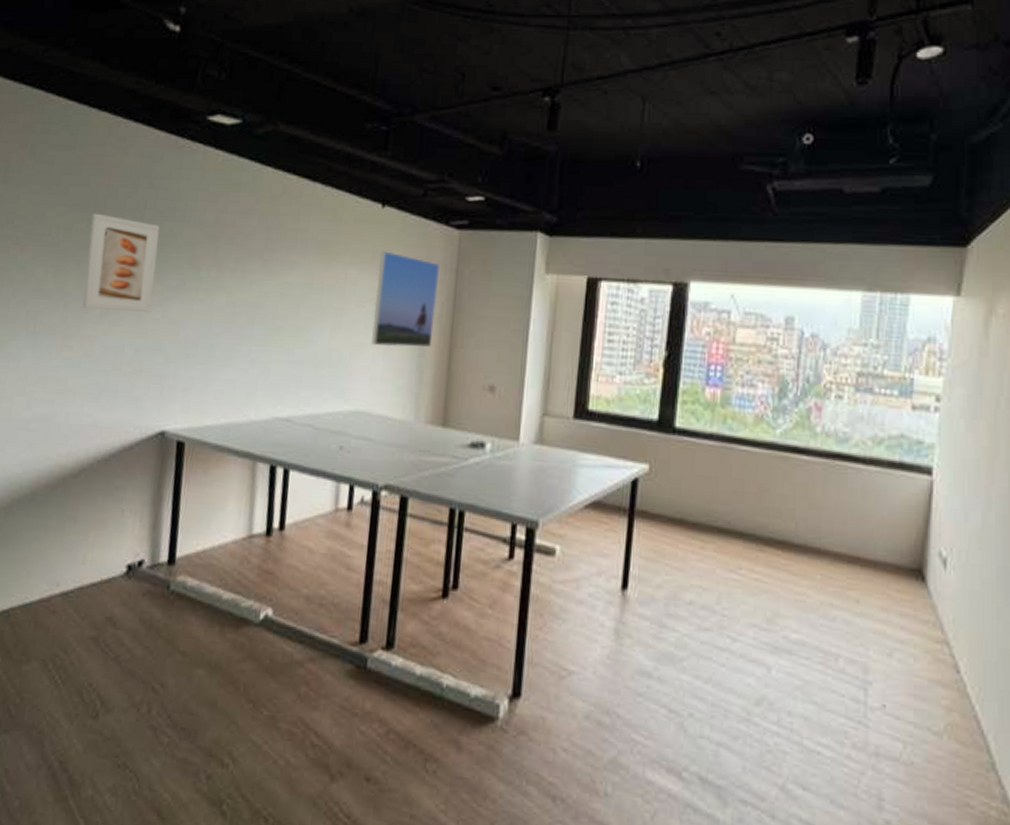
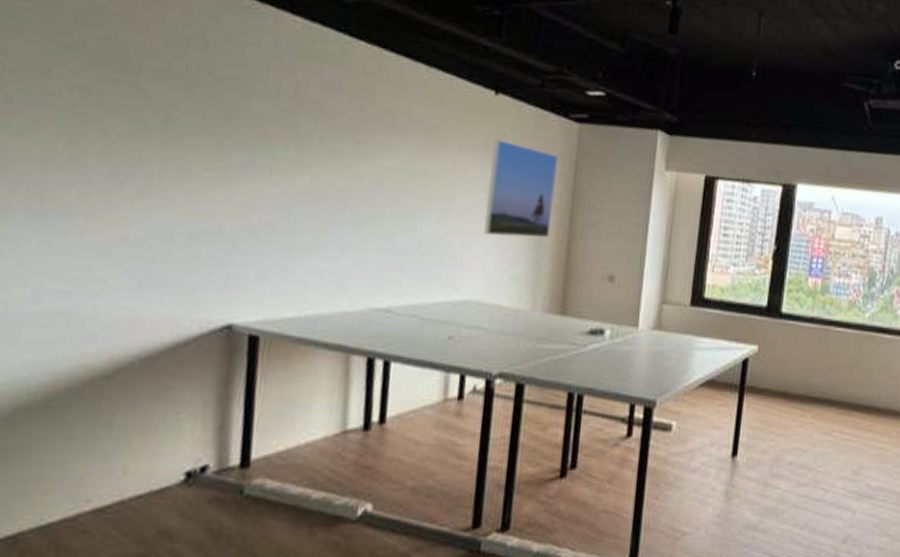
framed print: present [82,213,160,312] -> none [112,73,219,192]

